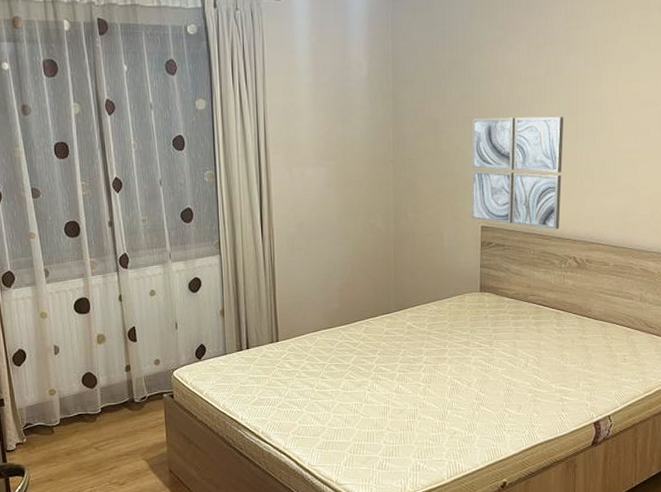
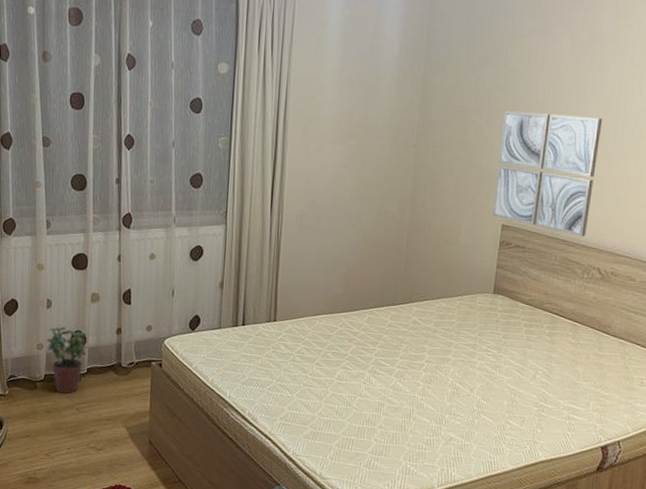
potted plant: none [58,370,101,435] -> present [46,326,89,394]

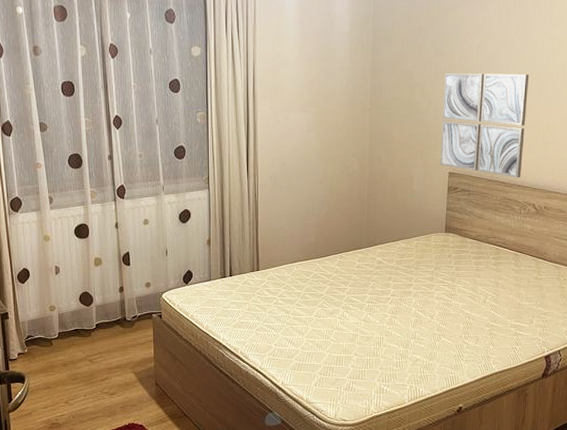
potted plant: present [46,326,89,394] -> none [58,289,96,348]

